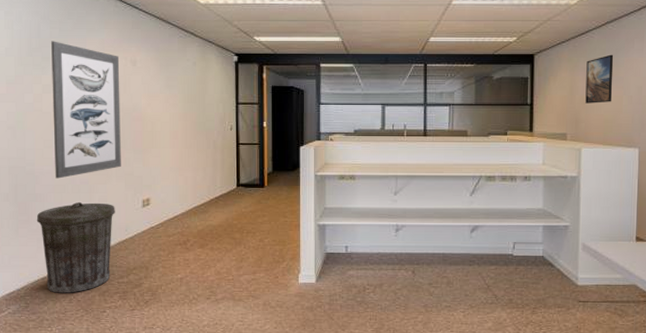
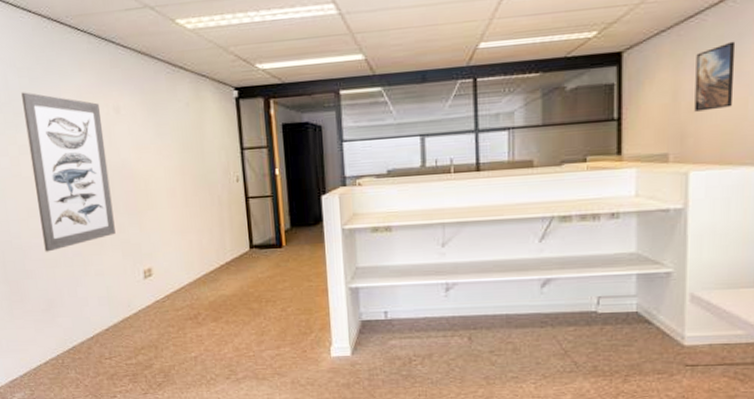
trash can: present [36,202,115,293] -> none [30,276,117,378]

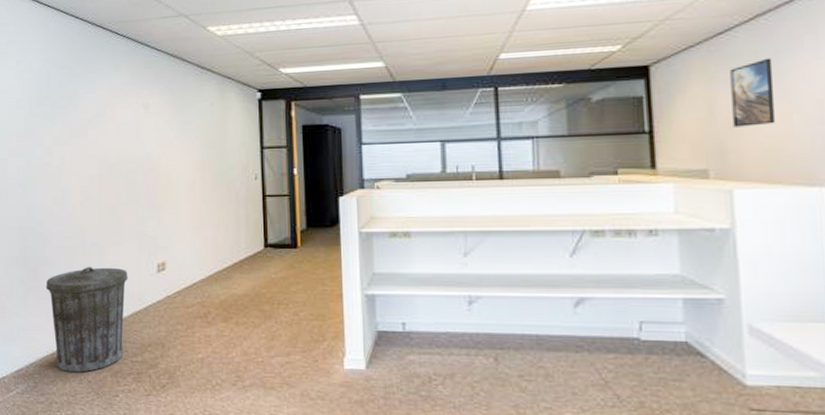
wall art: present [21,92,116,252] -> none [61,88,134,240]
trash can: none [30,276,117,378] -> present [45,267,128,373]

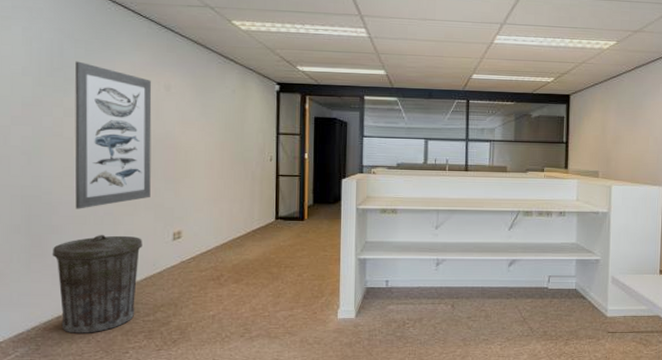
wall art: none [61,88,134,240] -> present [75,61,152,209]
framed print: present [730,58,775,127] -> none [616,97,642,143]

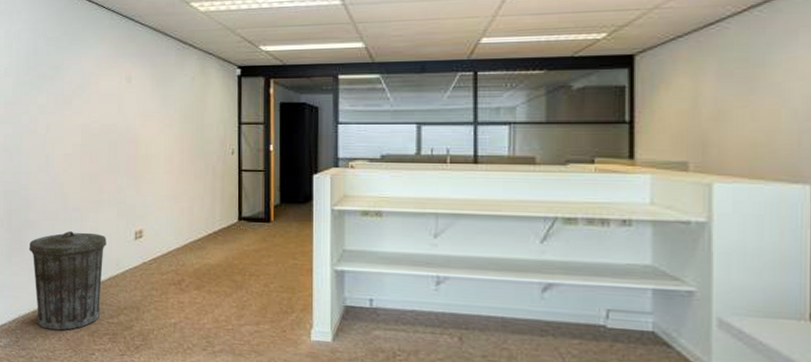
wall art: present [75,61,152,209] -> none [47,59,114,205]

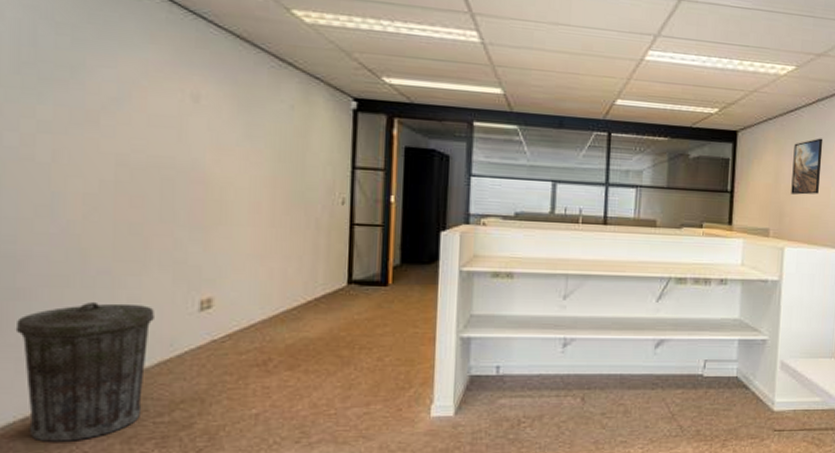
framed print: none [717,51,764,120] -> present [791,138,823,195]

